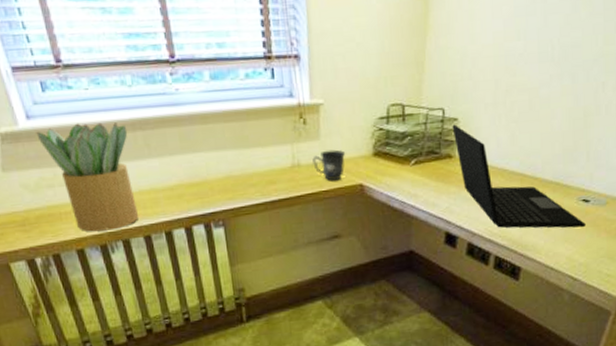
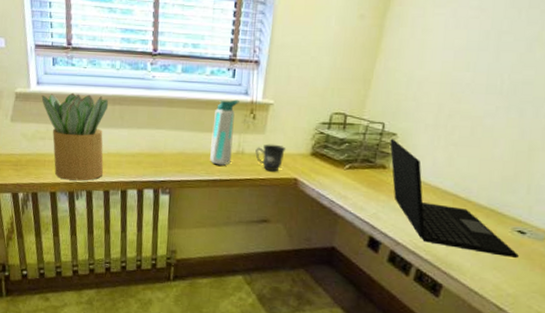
water bottle: none [258,104,287,184] -> present [210,99,239,166]

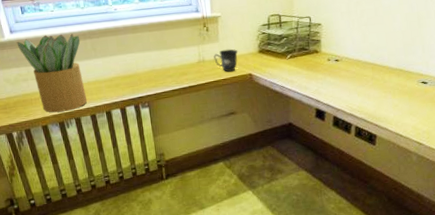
water bottle: present [210,99,239,166] -> none [174,17,195,75]
laptop: present [390,139,519,259] -> none [317,28,426,105]

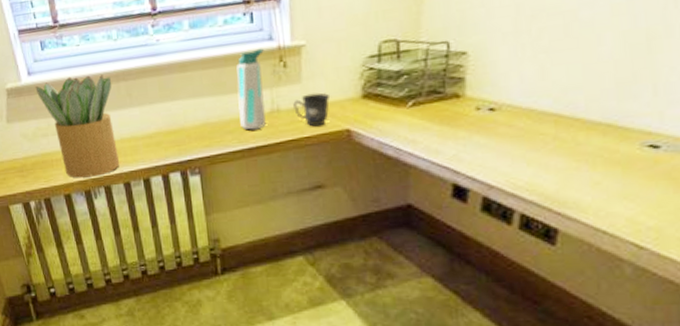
water bottle: none [174,17,195,75] -> present [236,48,266,130]

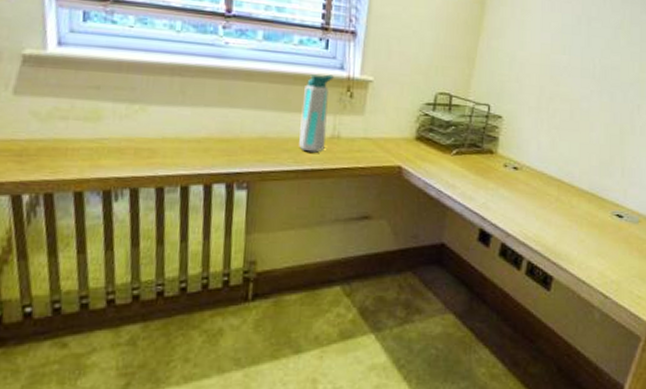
potted plant: present [35,75,120,178] -> none [64,58,165,176]
mug: present [293,92,331,127] -> none [353,126,389,159]

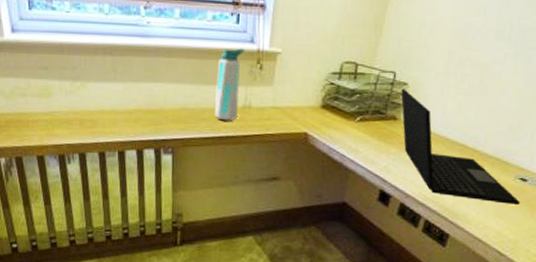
laptop: none [496,121,618,244] -> present [400,88,520,206]

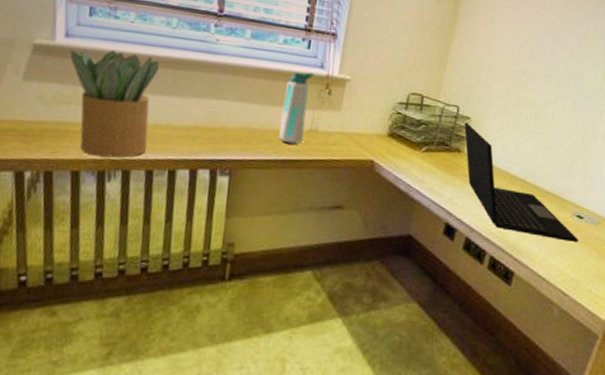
potted plant: none [18,41,99,143] -> present [69,49,160,158]

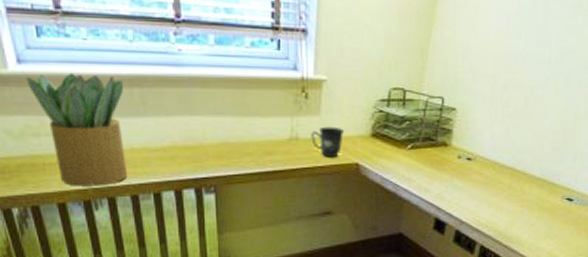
water bottle: present [279,72,314,144] -> none [259,76,288,155]
mug: none [330,122,363,153] -> present [311,126,345,158]
laptop: present [464,122,578,243] -> none [450,114,568,226]

